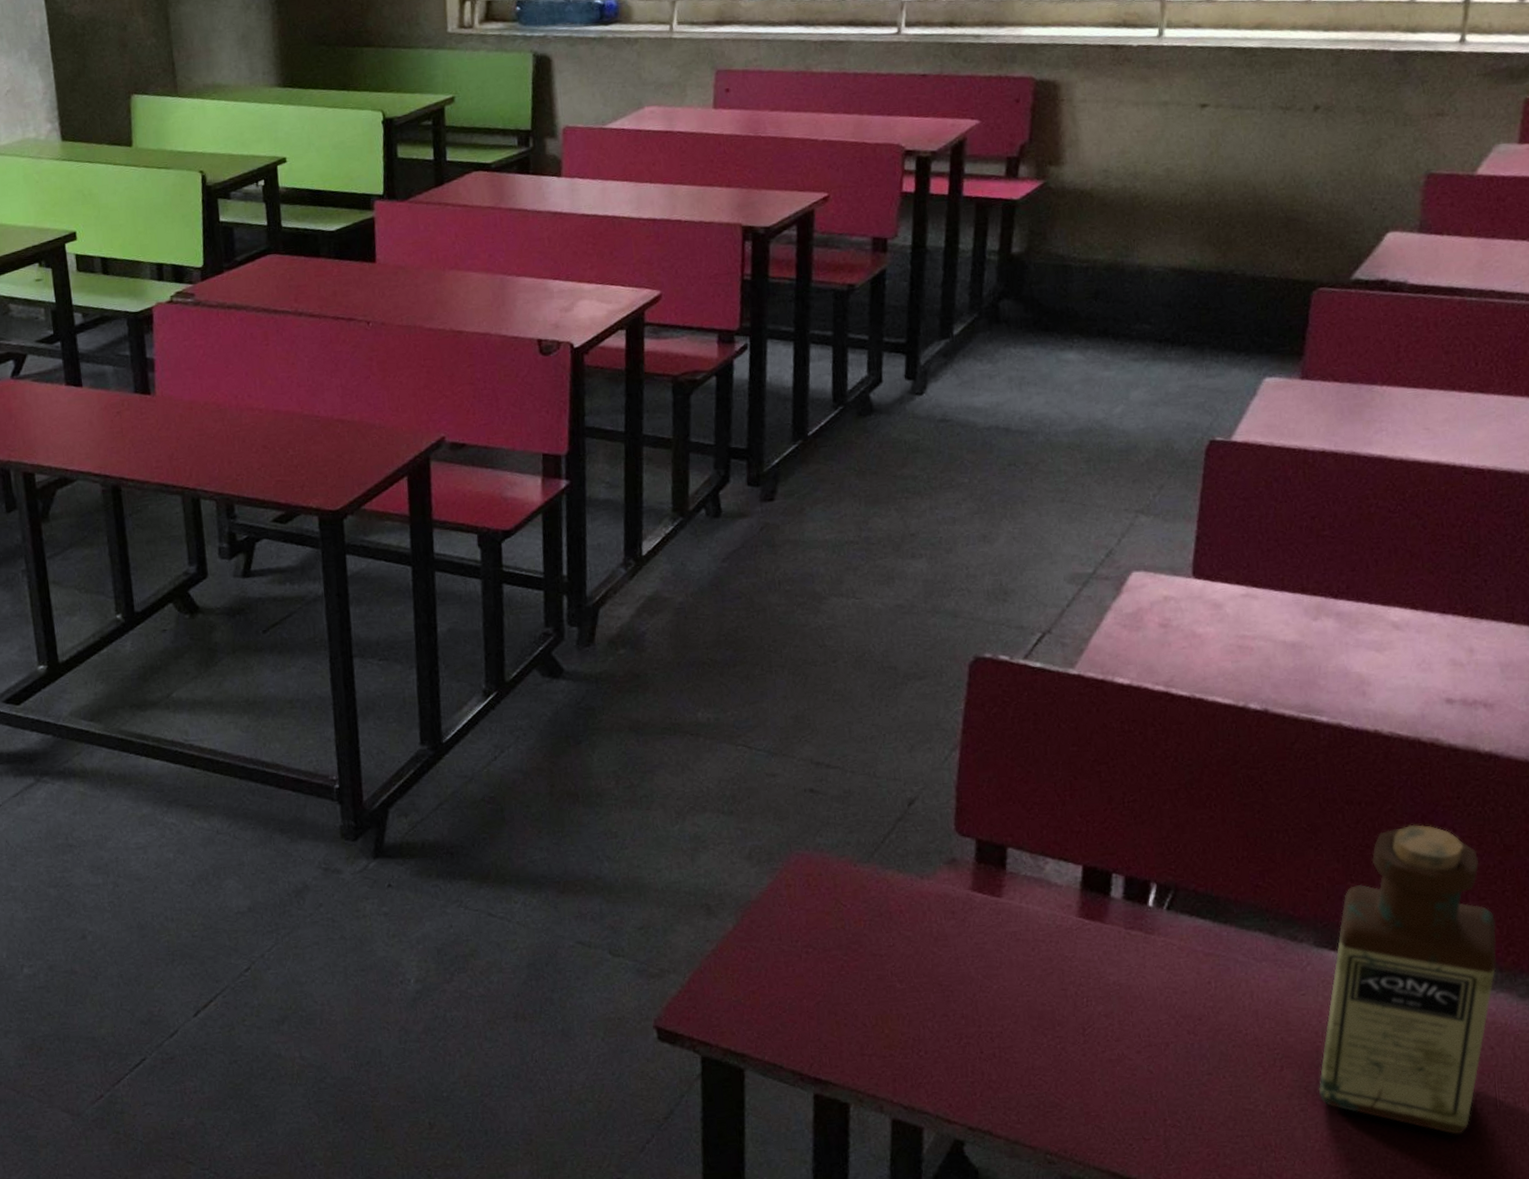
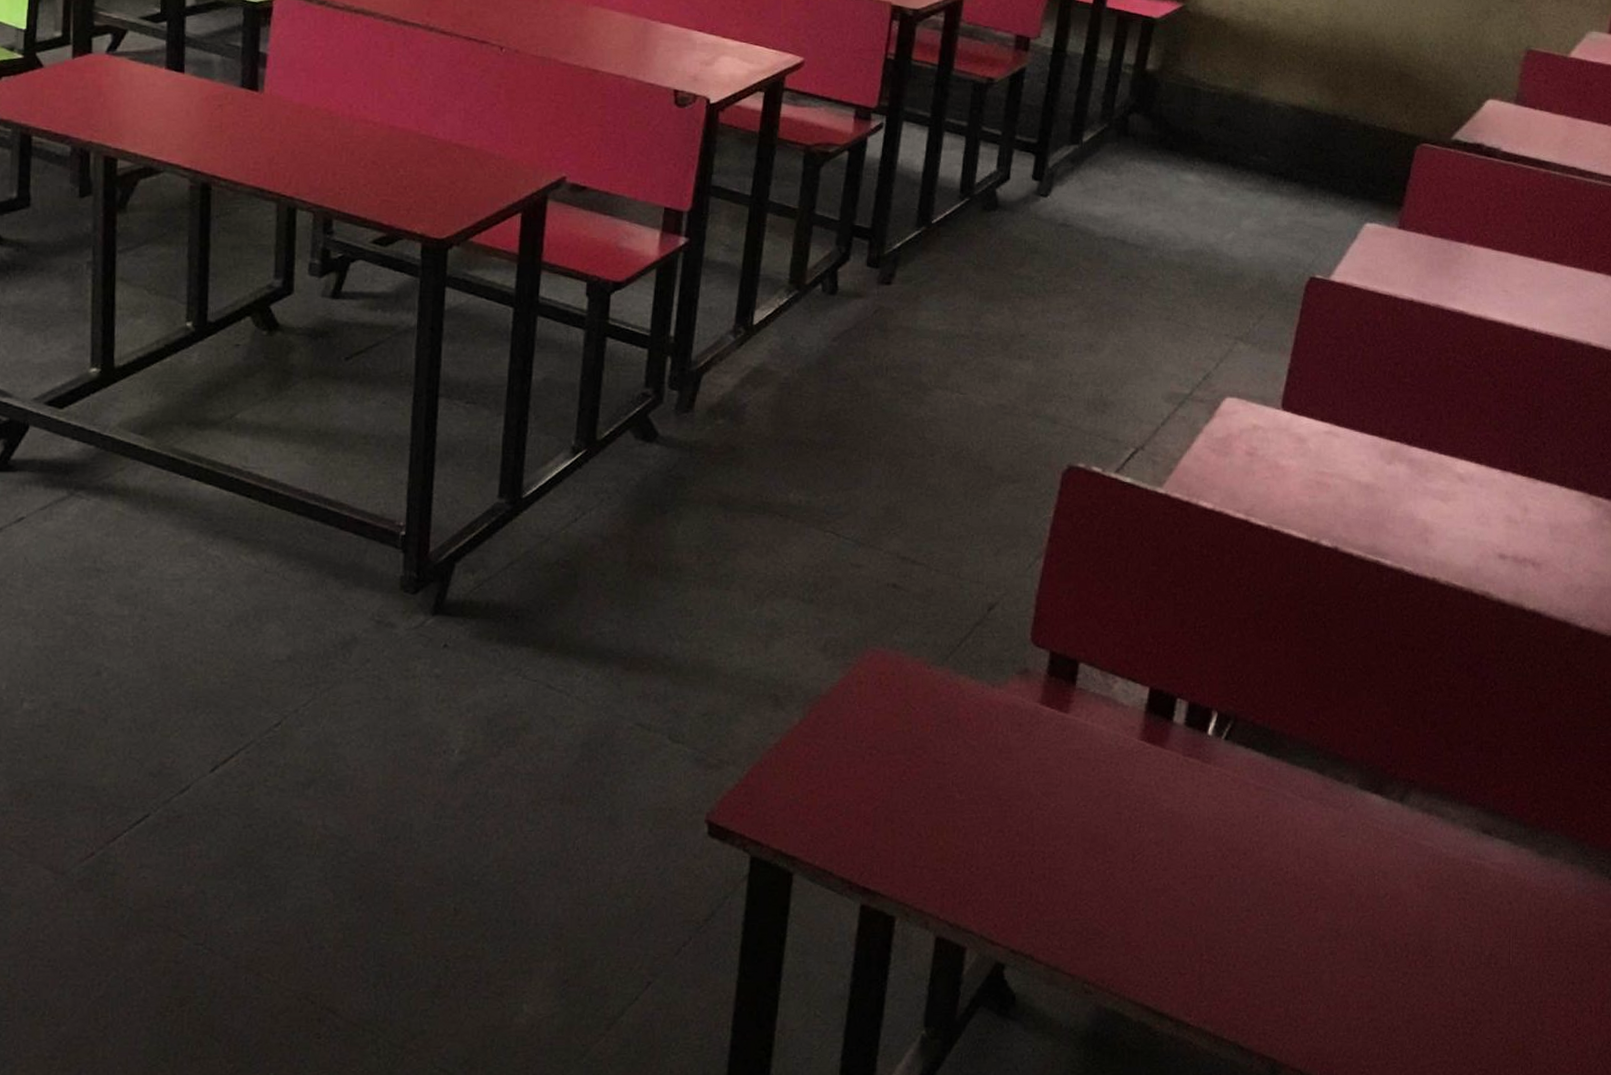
bottle: present [1318,824,1497,1135] -> none [1348,674,1524,988]

